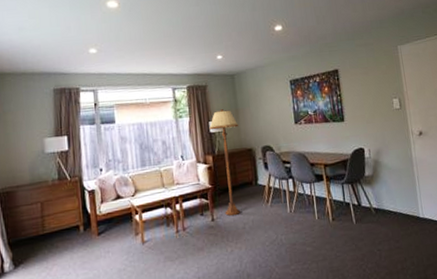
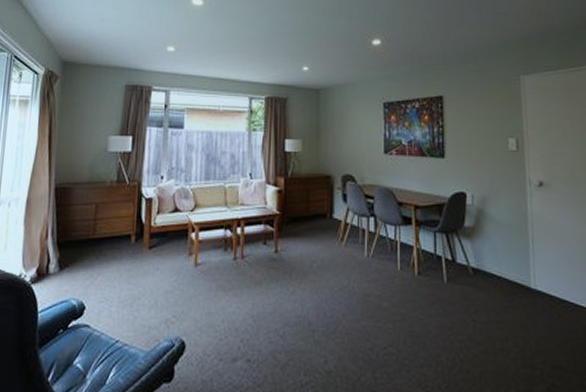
floor lamp: present [209,109,241,216] -> none [285,127,318,249]

